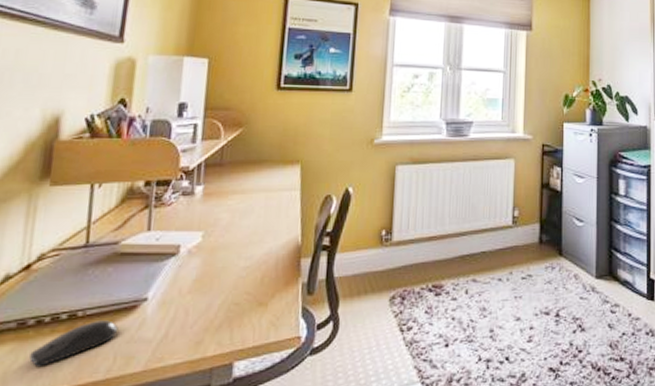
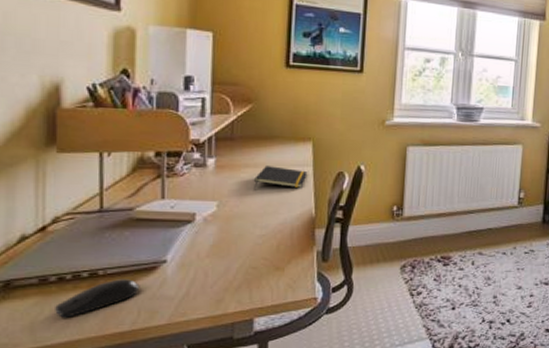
notepad: none [240,192,295,218] -> present [253,166,308,190]

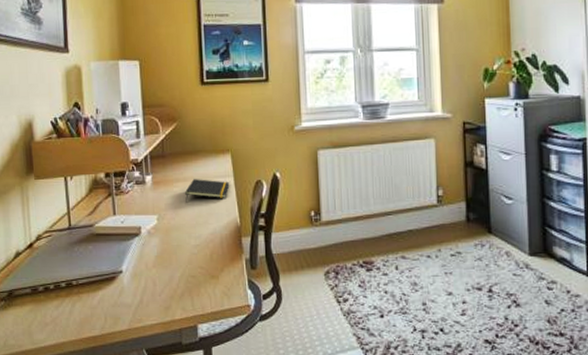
computer mouse: present [55,279,140,318] -> none [44,288,104,323]

